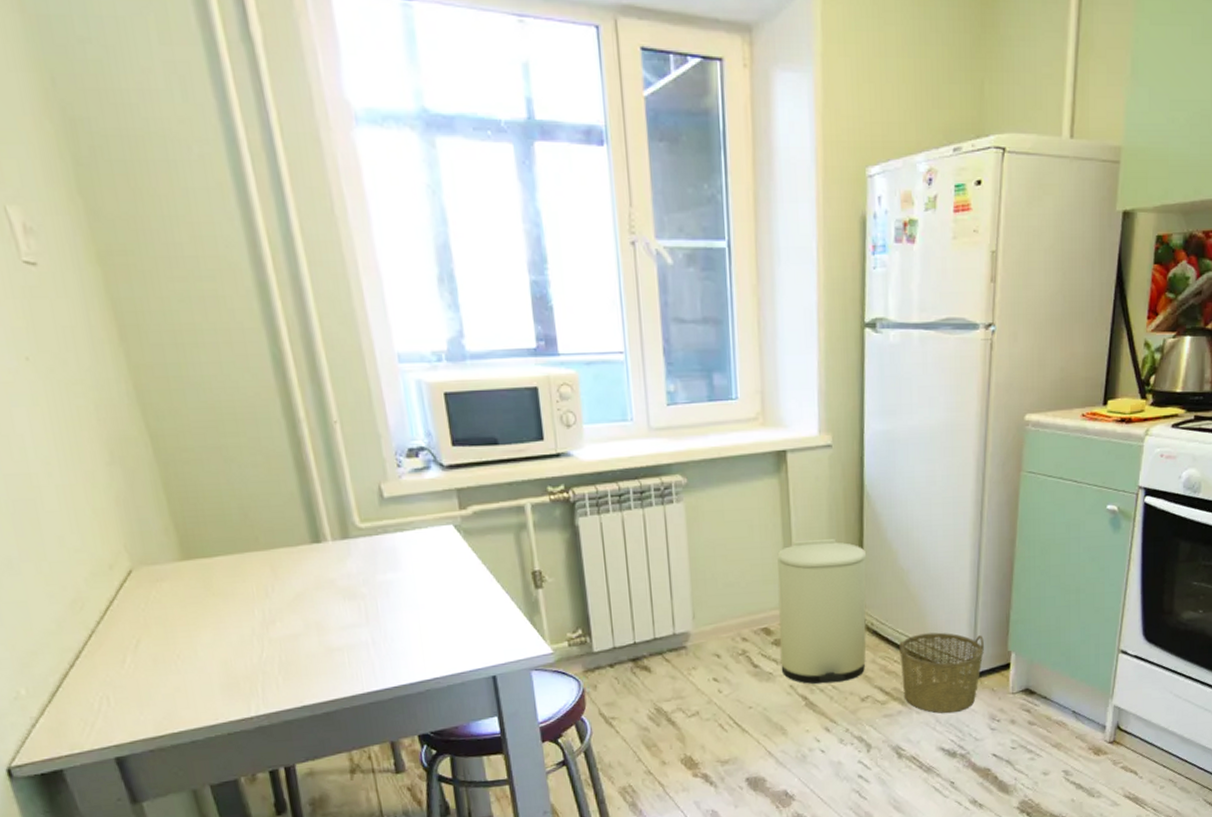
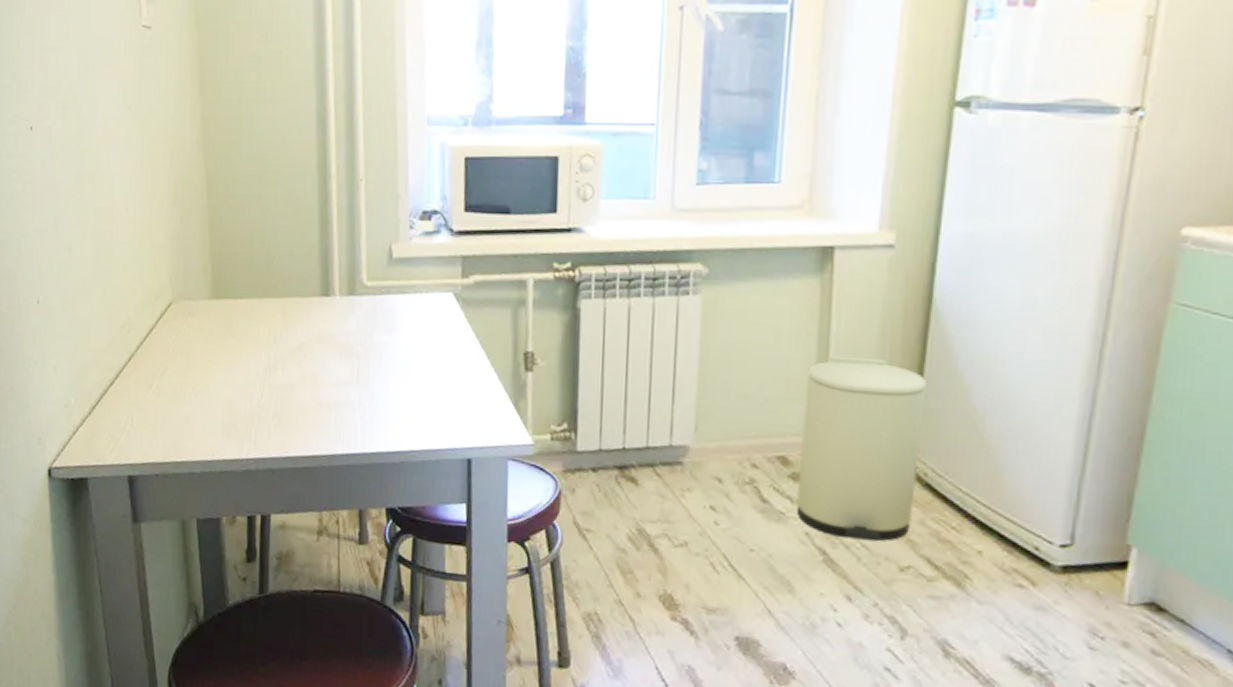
basket: present [898,632,984,714] -> none [959,498,1089,614]

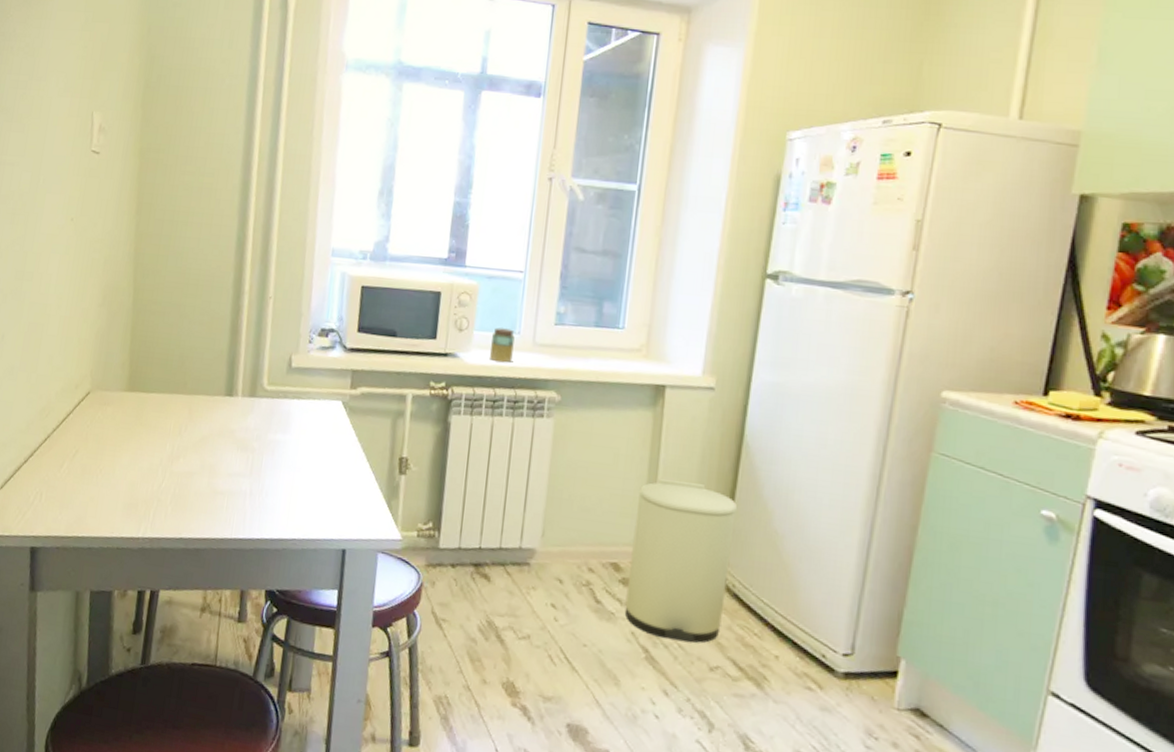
peanut butter: none [621,193,649,235] -> present [490,327,515,363]

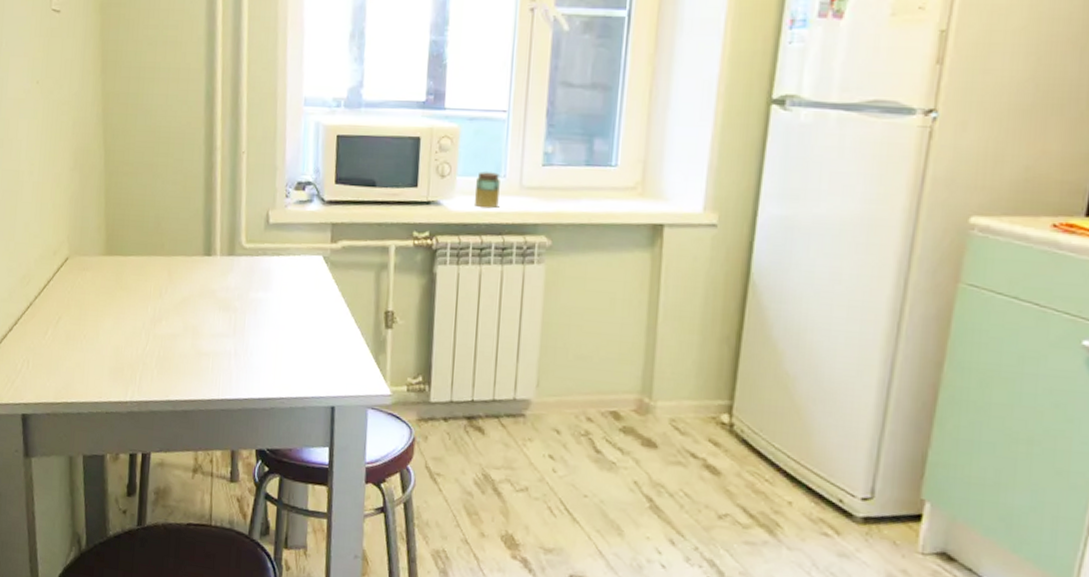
pedal bin: present [625,479,738,643] -> none [626,323,745,491]

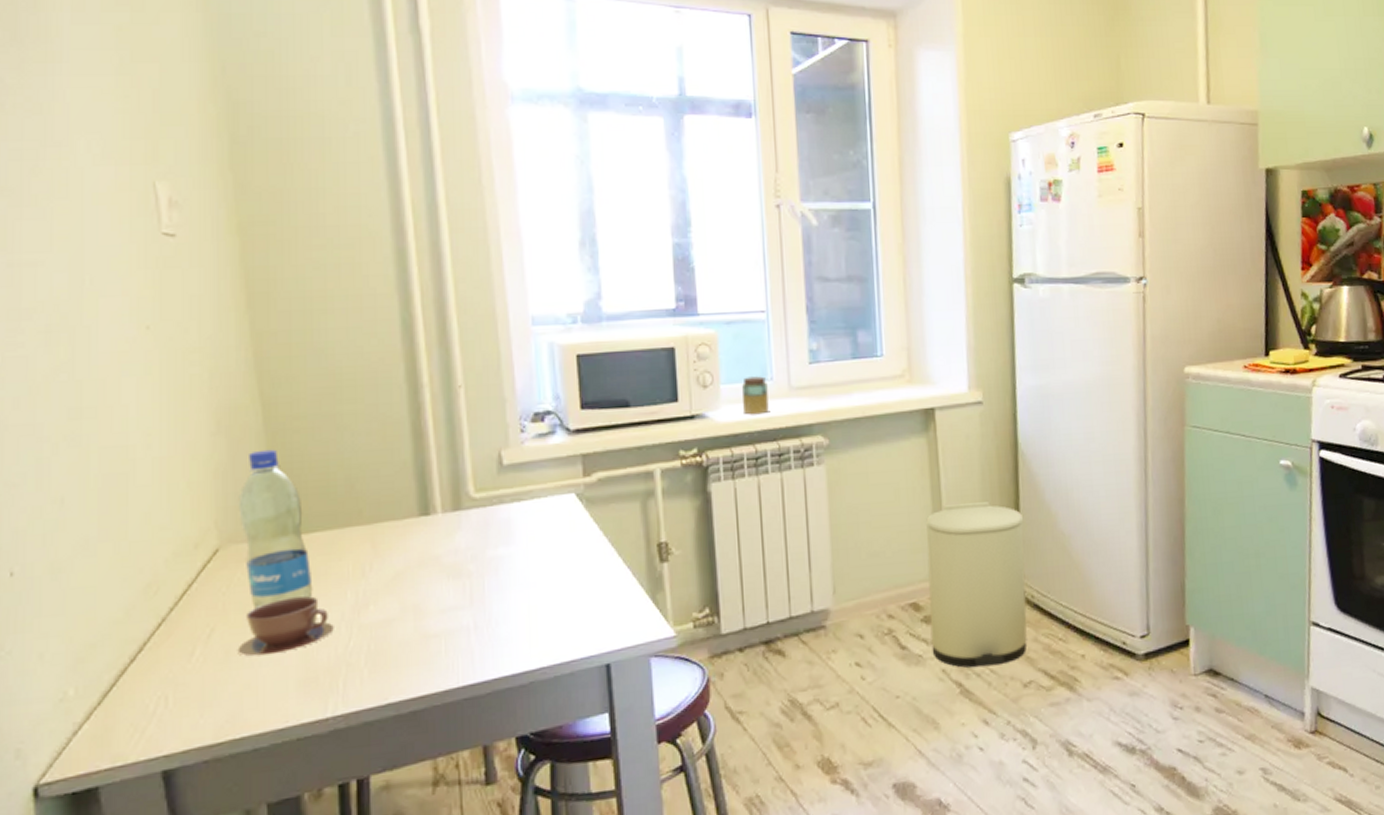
teacup: none [74,303,137,345] -> present [237,596,334,657]
bottle: none [83,186,126,308] -> present [238,449,313,610]
pedal bin: none [626,323,745,491] -> present [926,502,1027,668]

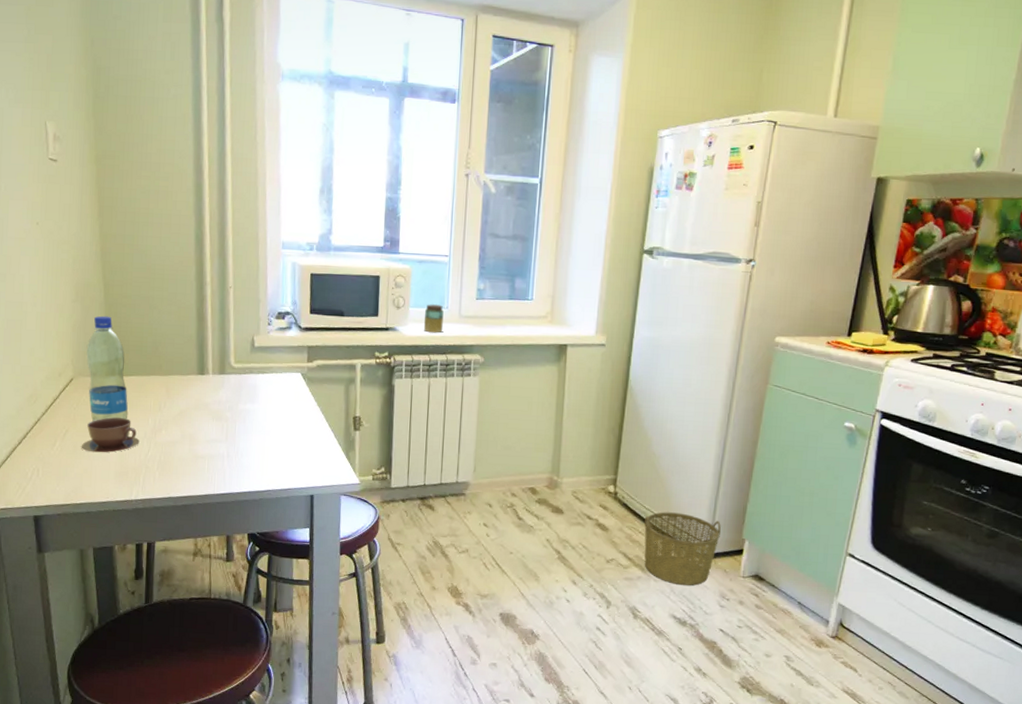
pedal bin: present [926,502,1027,668] -> none [541,419,625,544]
basket: none [1063,604,1159,701] -> present [644,512,721,586]

